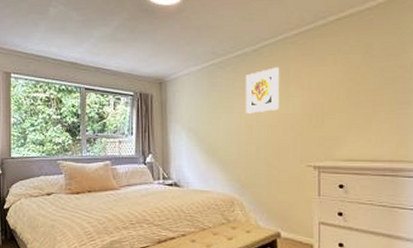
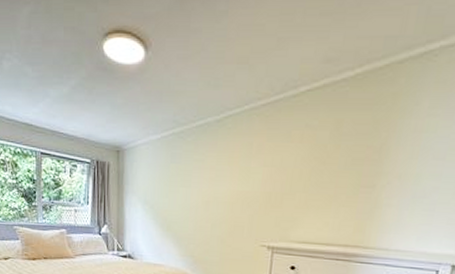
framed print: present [246,67,280,114] -> none [204,140,243,189]

